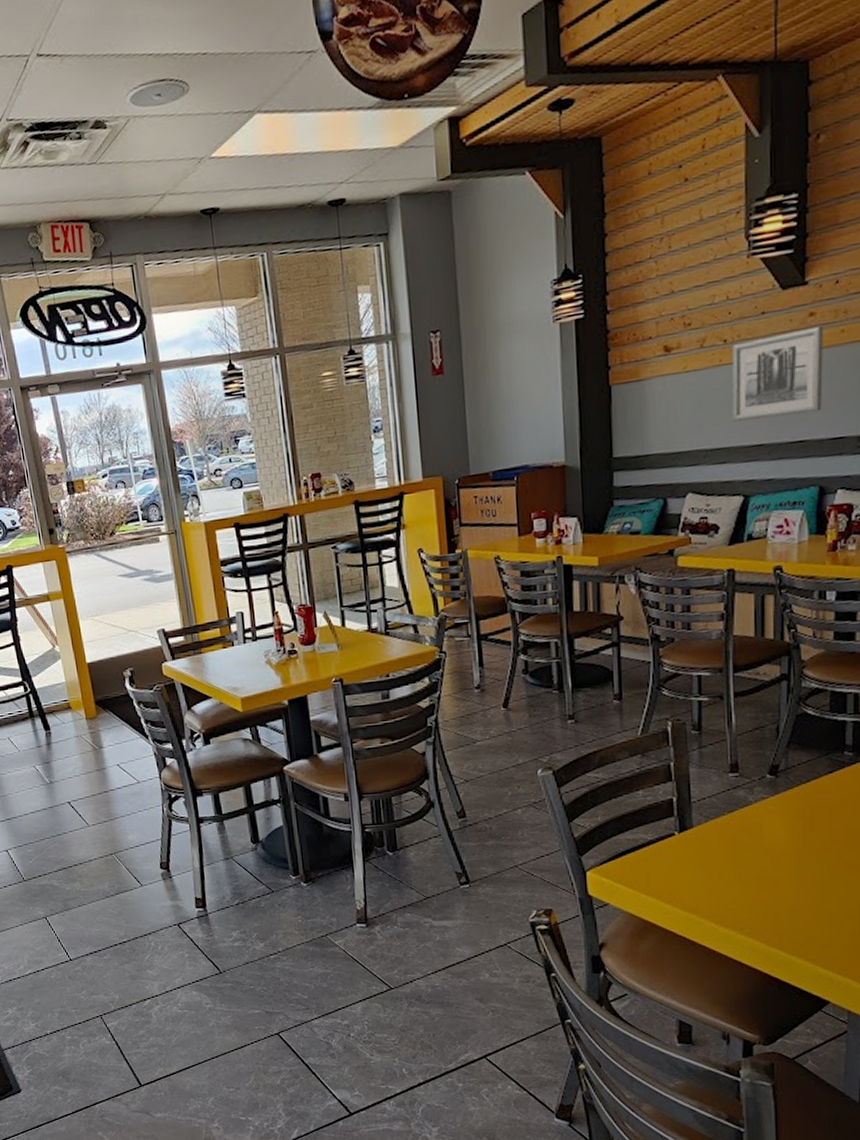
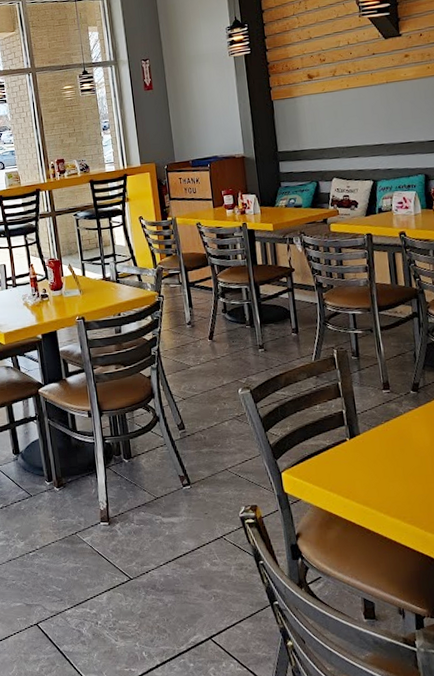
wall art: present [731,325,824,422] -> none [354,63,420,128]

